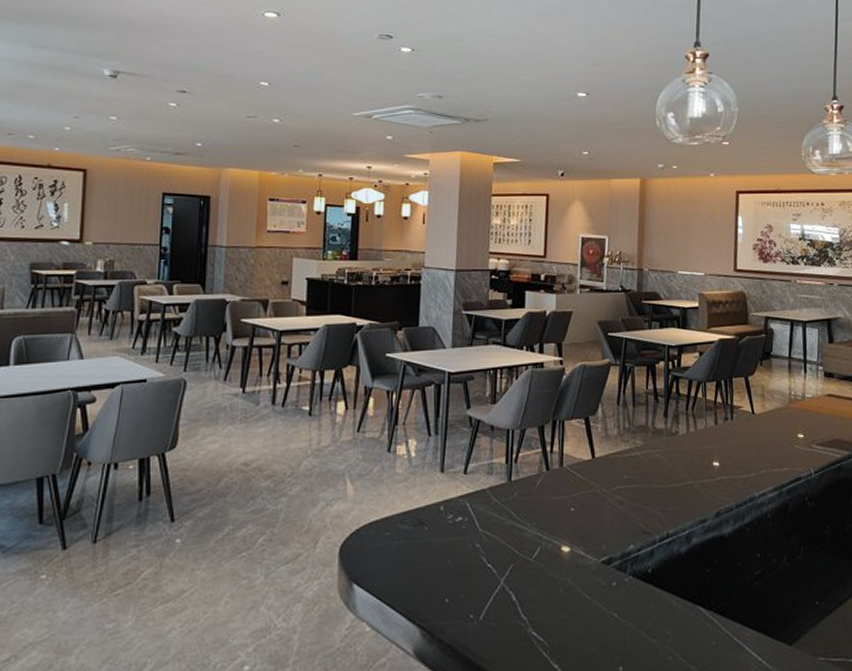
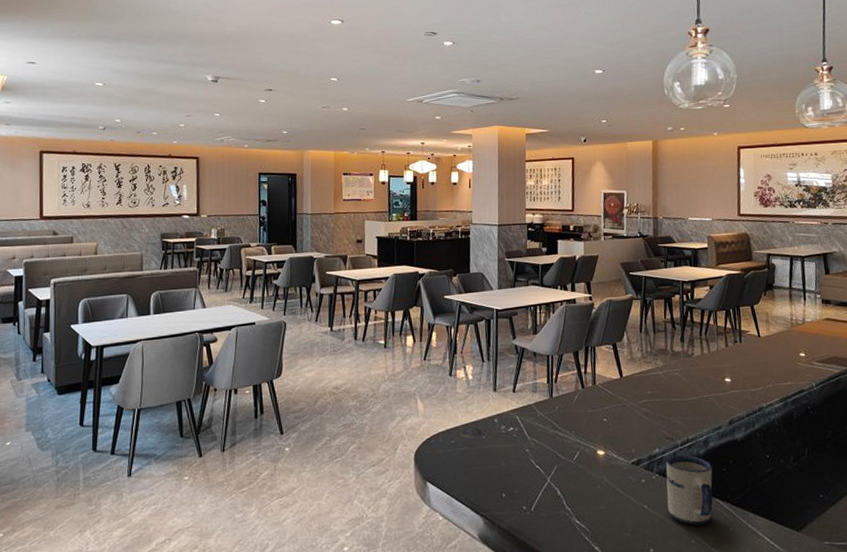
mug: none [641,552,695,638] -> present [666,454,713,525]

